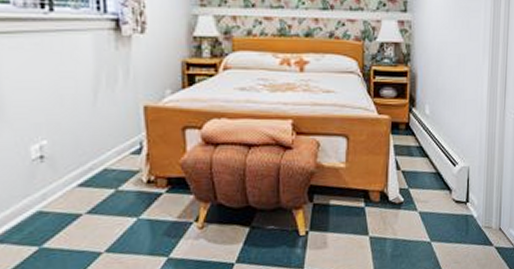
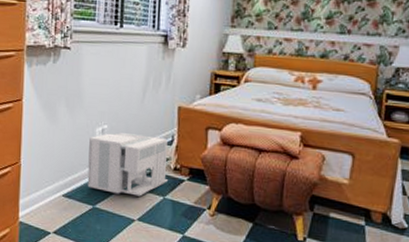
architectural model: none [22,146,142,226] -> present [87,133,169,197]

